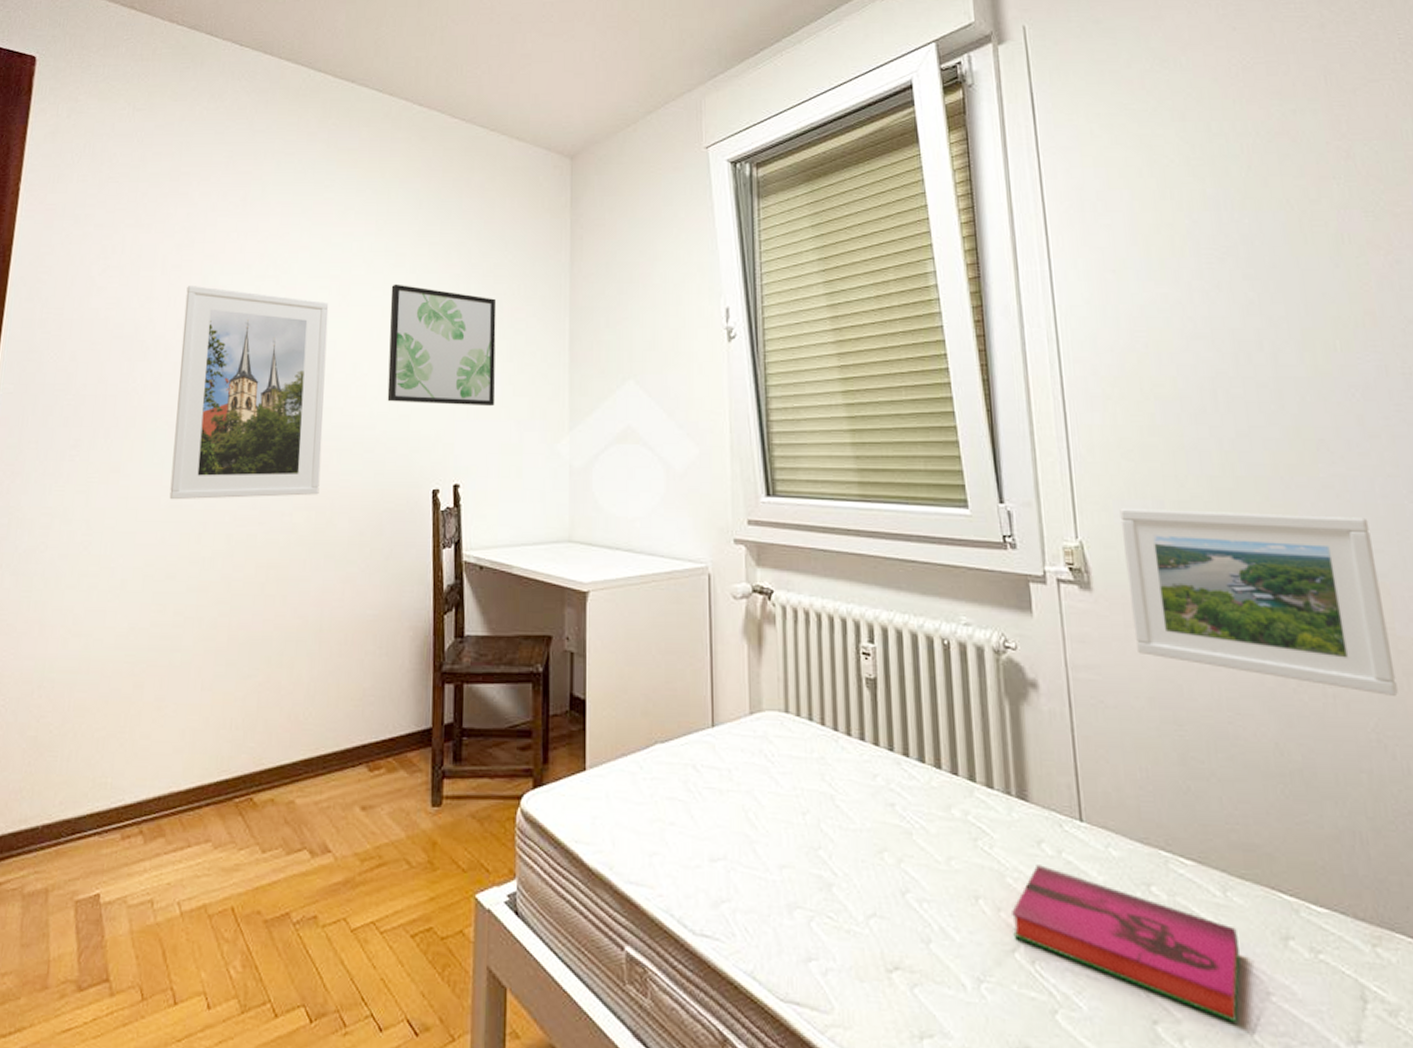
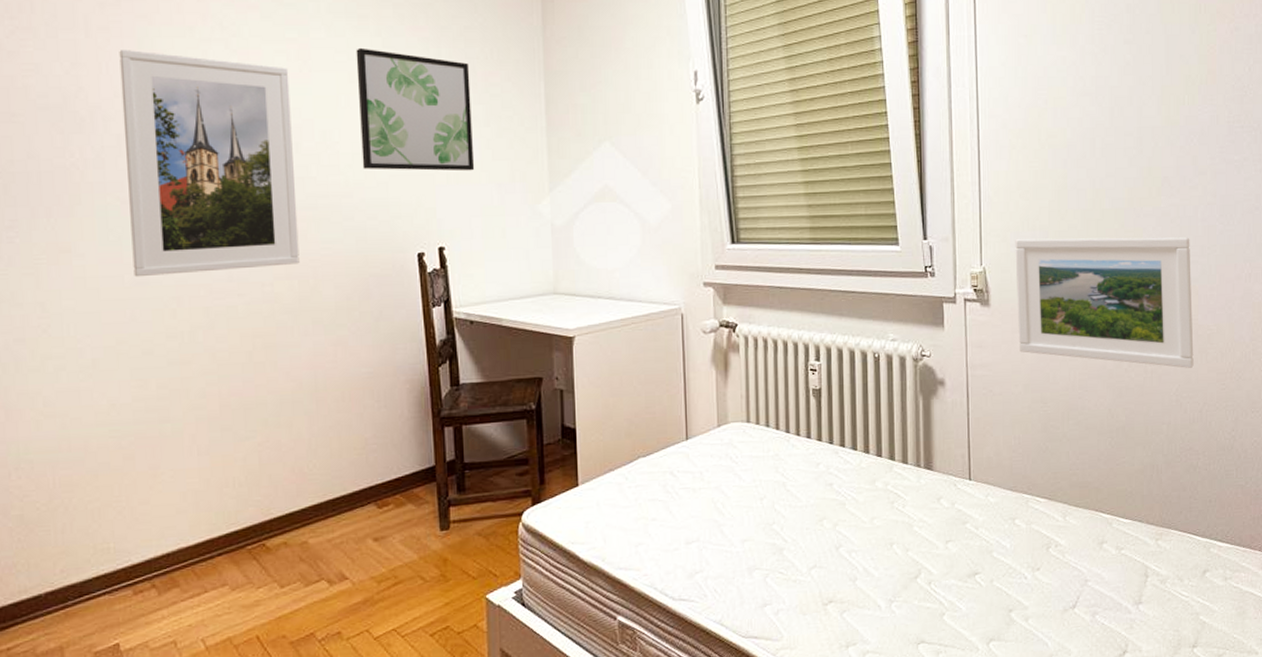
hardback book: present [1012,865,1240,1023] -> none [917,515,1070,603]

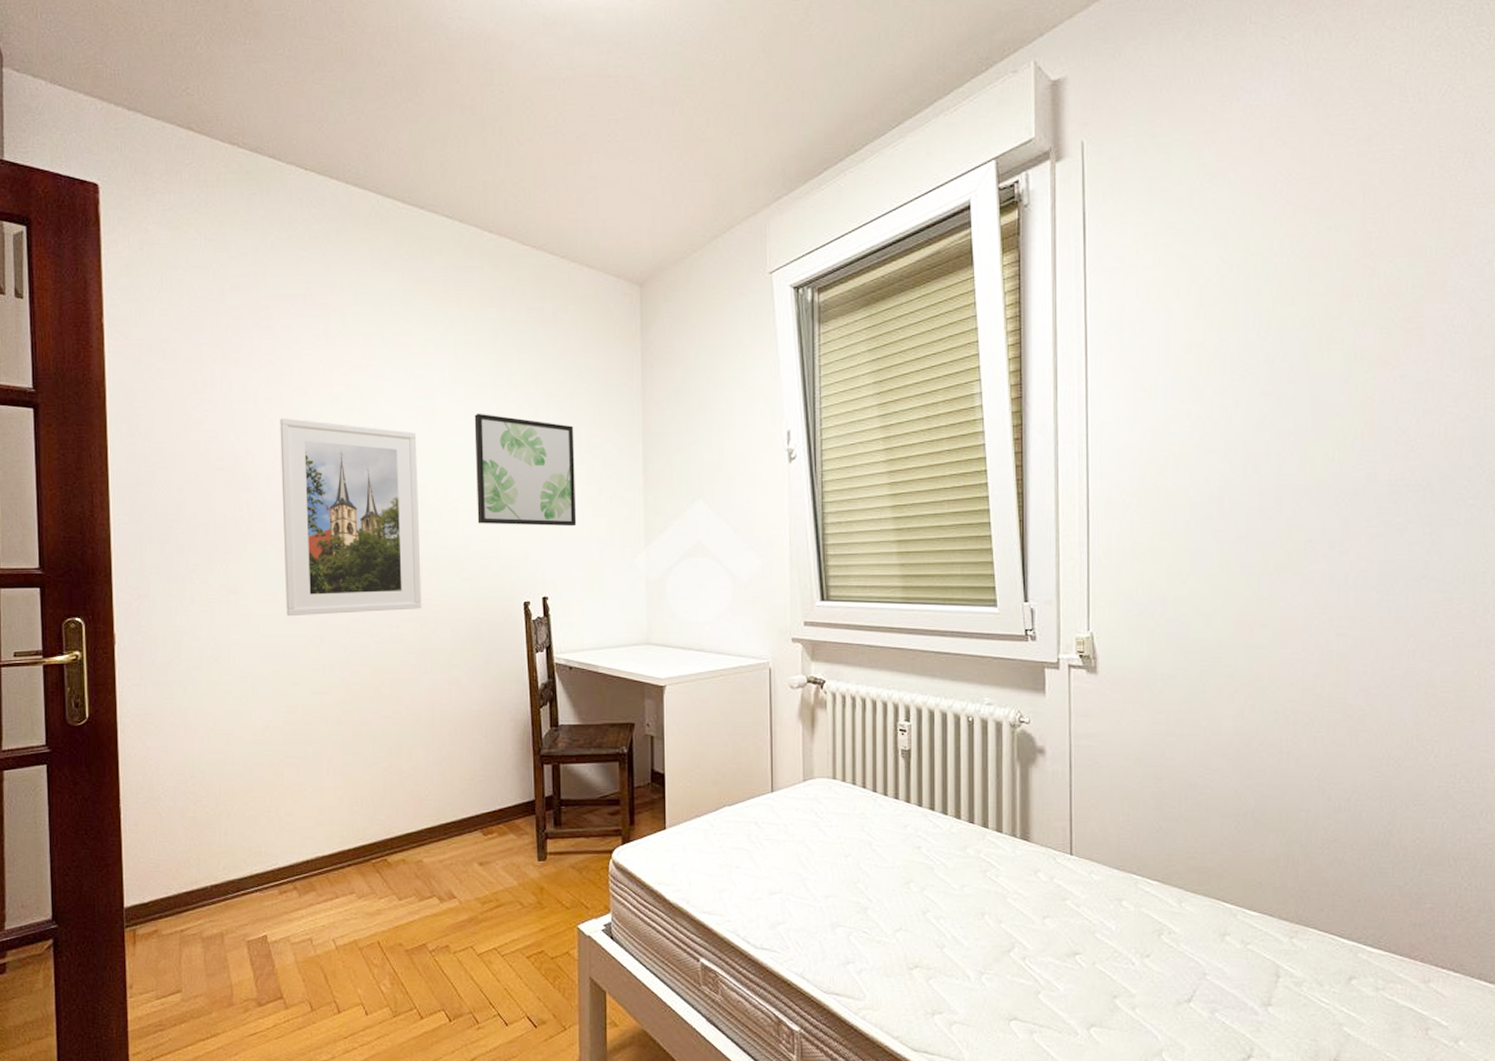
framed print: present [1015,237,1194,368] -> none [1127,603,1341,751]

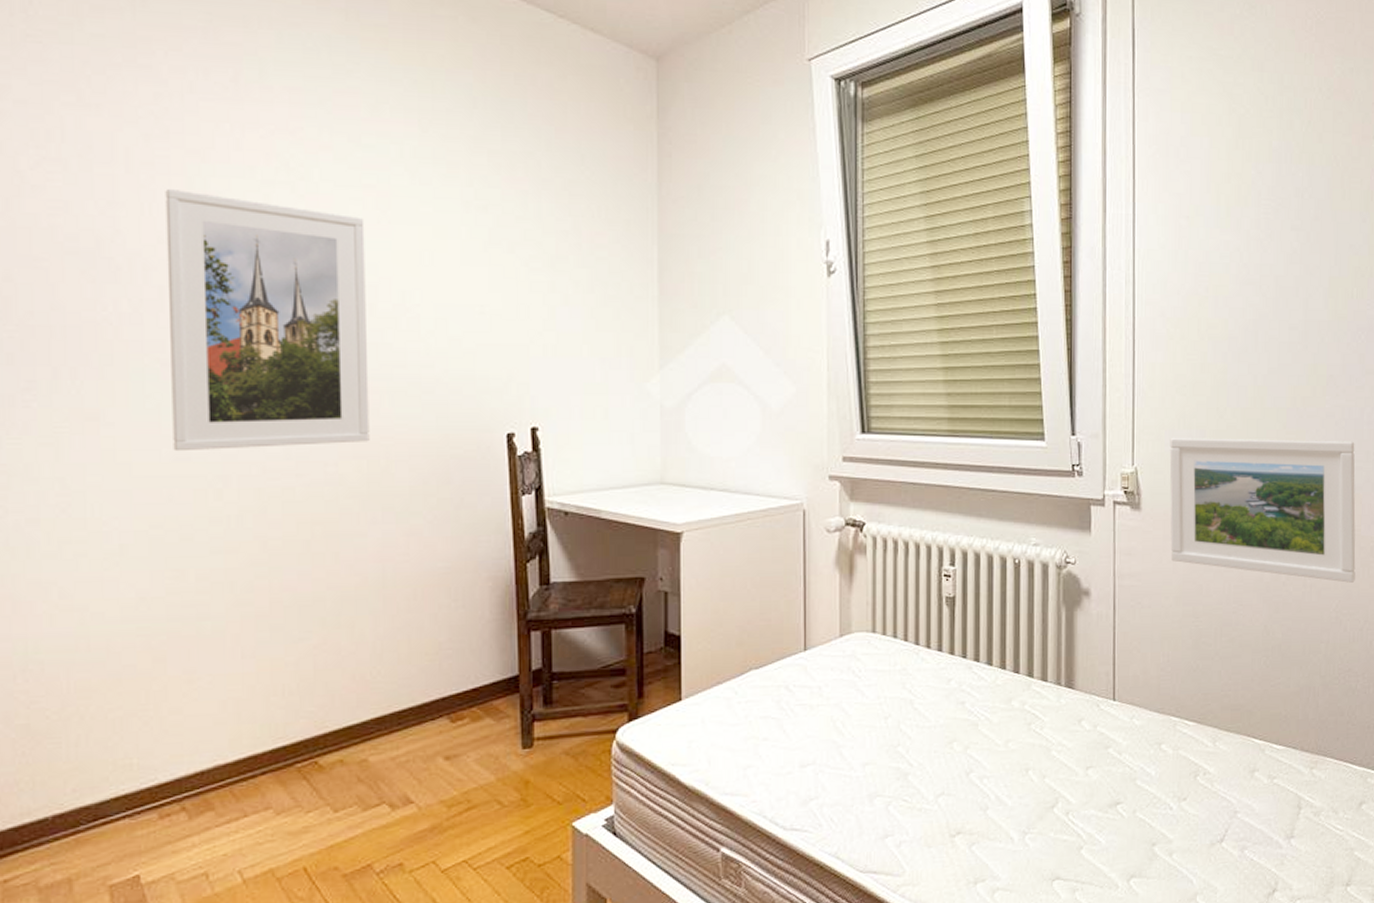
wall art: present [474,413,577,527] -> none [443,198,576,343]
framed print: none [1127,603,1341,751] -> present [1169,437,1356,583]

